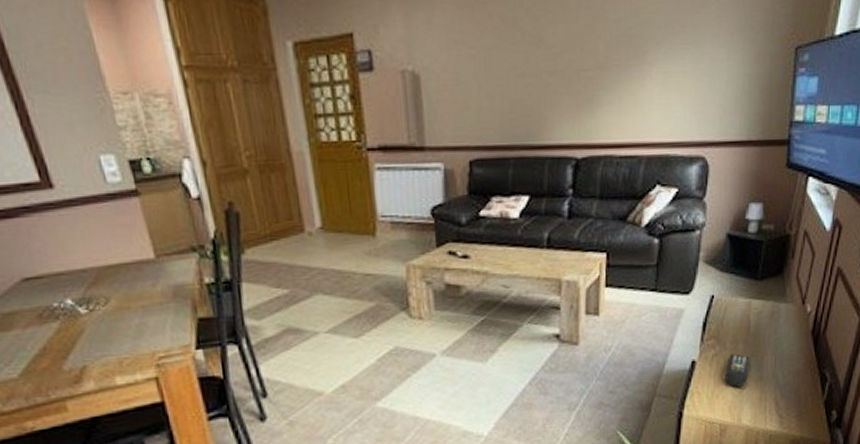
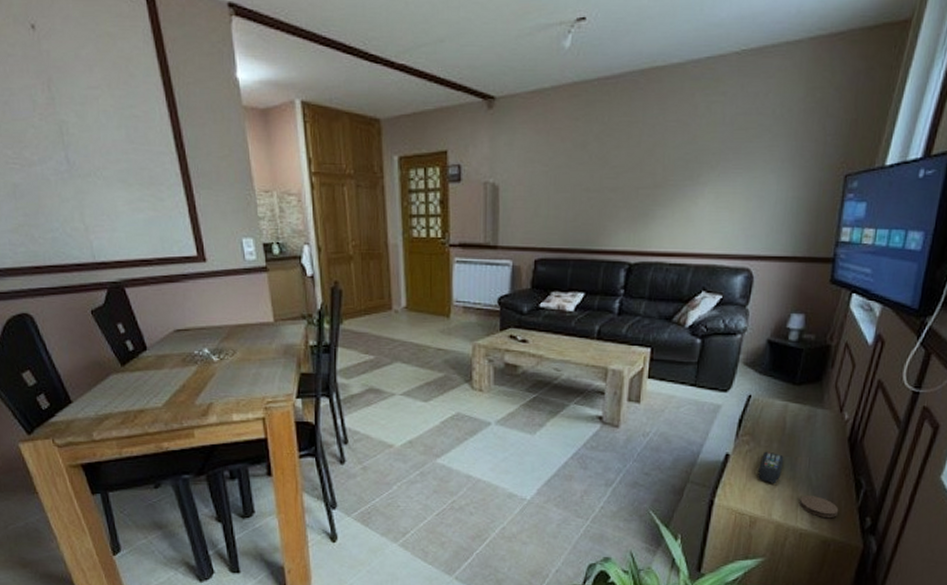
coaster: none [768,395,806,416] -> present [800,496,839,517]

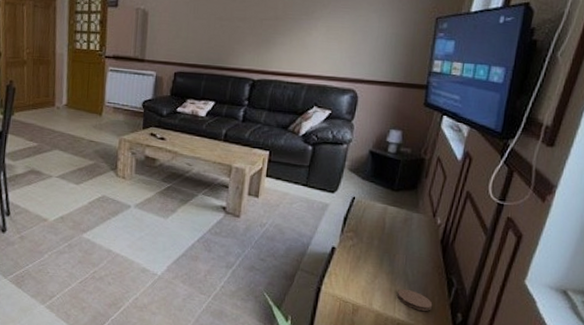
remote control: present [758,451,784,483] -> none [360,247,384,276]

